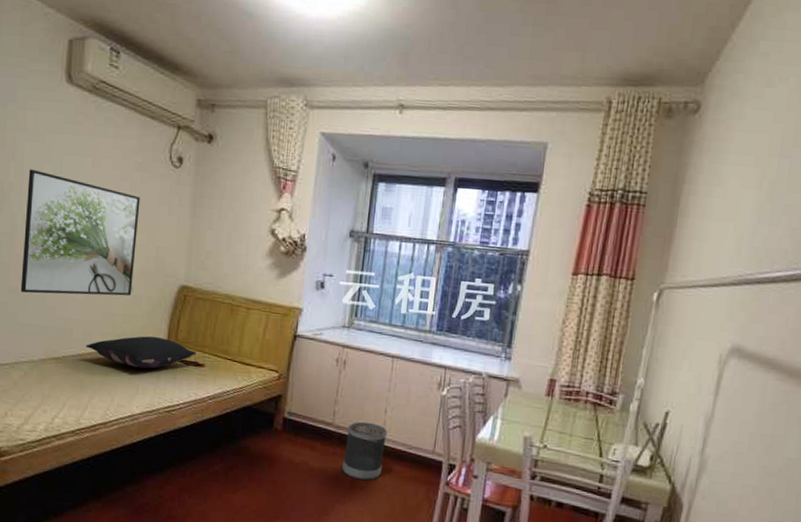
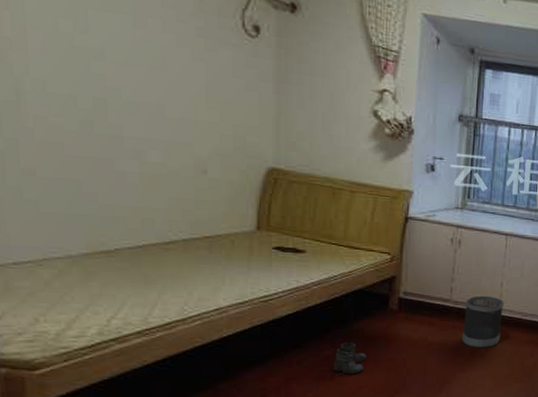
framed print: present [20,169,140,296] -> none [35,23,207,179]
pillow: present [85,336,197,369] -> none [147,223,295,258]
boots: none [220,458,251,493] -> present [333,341,367,376]

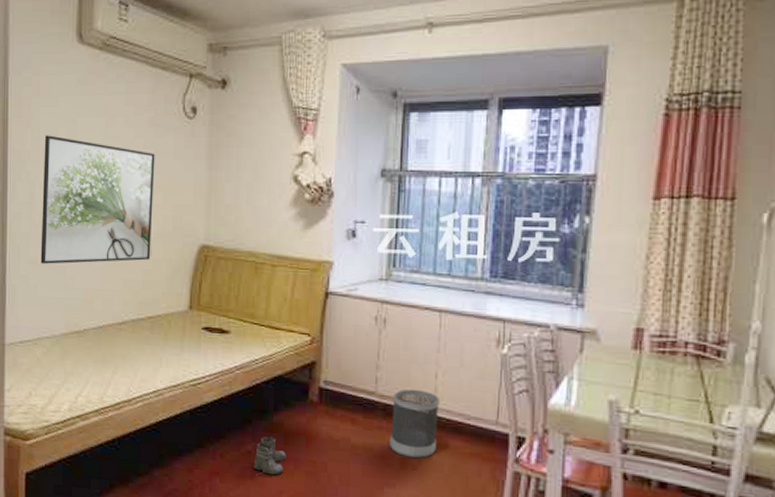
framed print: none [35,23,207,179] -> present [40,135,155,264]

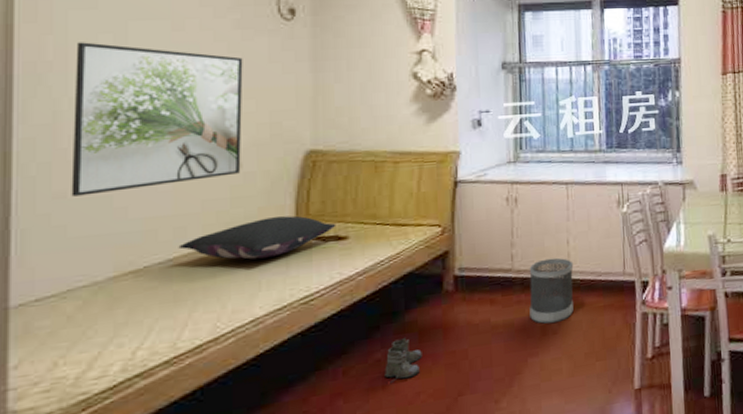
pillow: none [106,303,221,339] -> present [178,215,336,260]

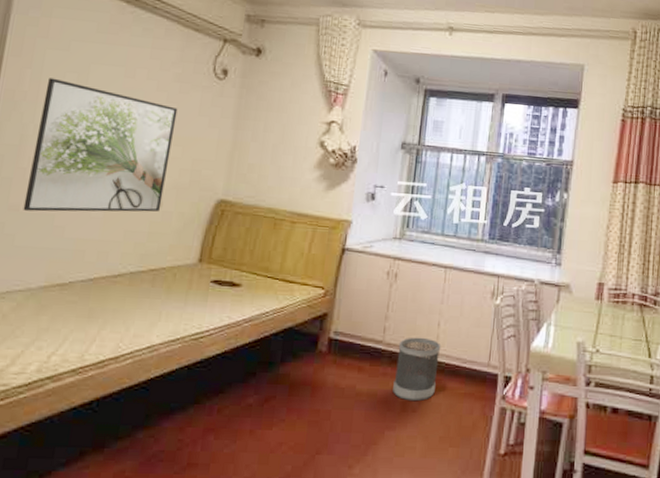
pillow: present [178,215,336,260] -> none [99,255,233,292]
boots: present [384,337,422,383] -> none [253,387,290,428]

